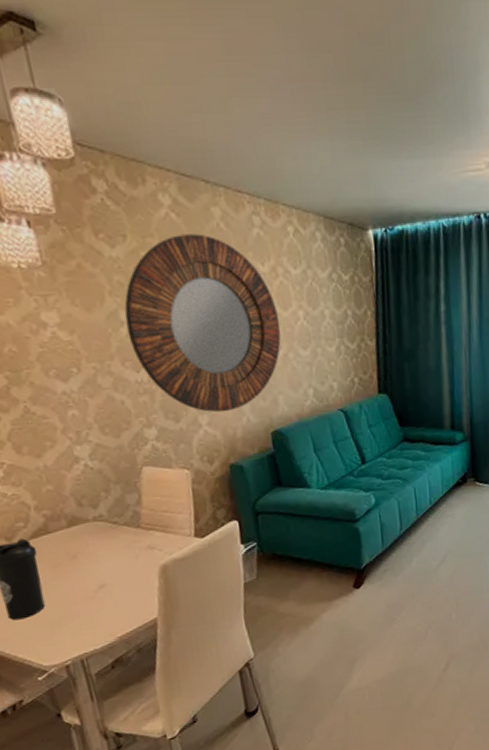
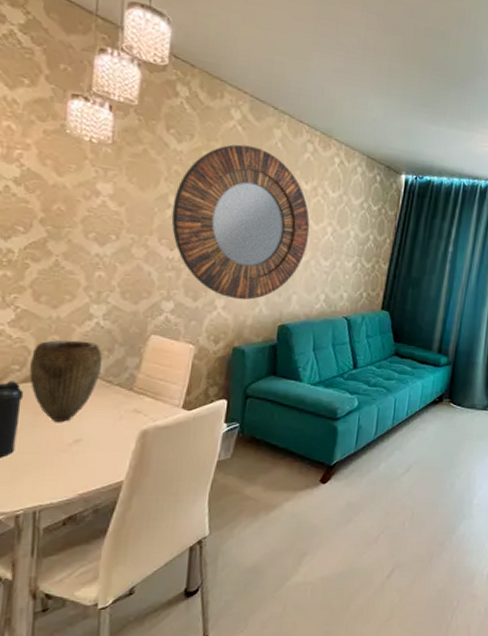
vase: none [32,485,104,572] -> present [29,340,103,422]

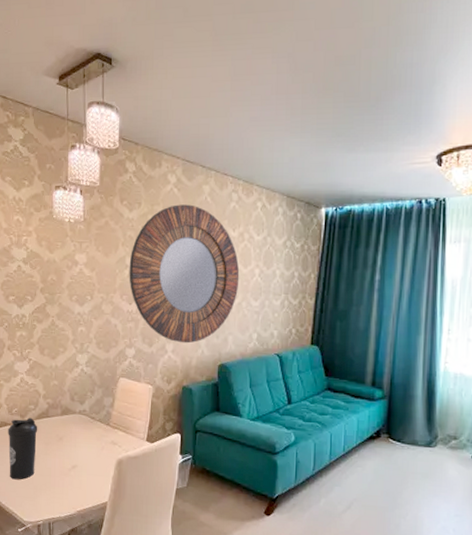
vase: present [29,340,103,422] -> none [41,384,88,451]

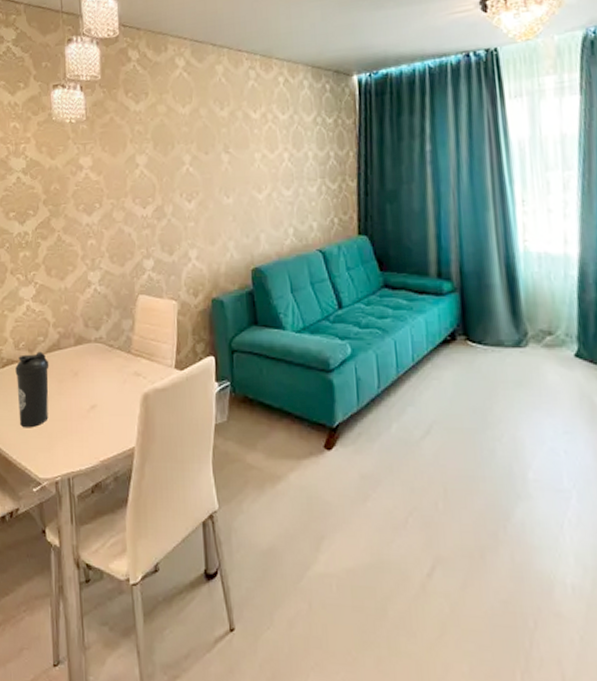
home mirror: present [129,204,240,344] -> none [140,88,267,248]

